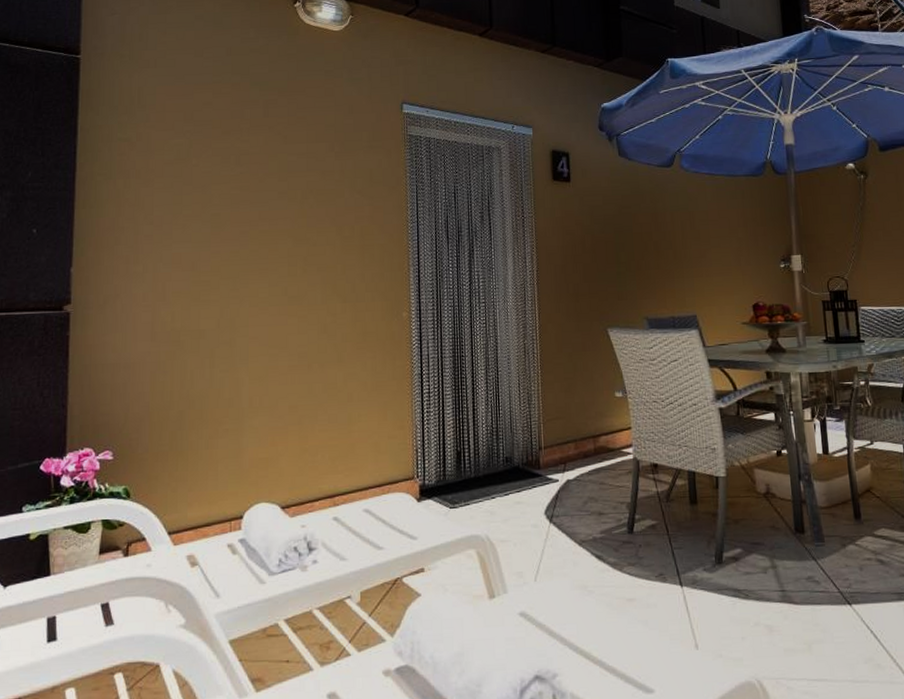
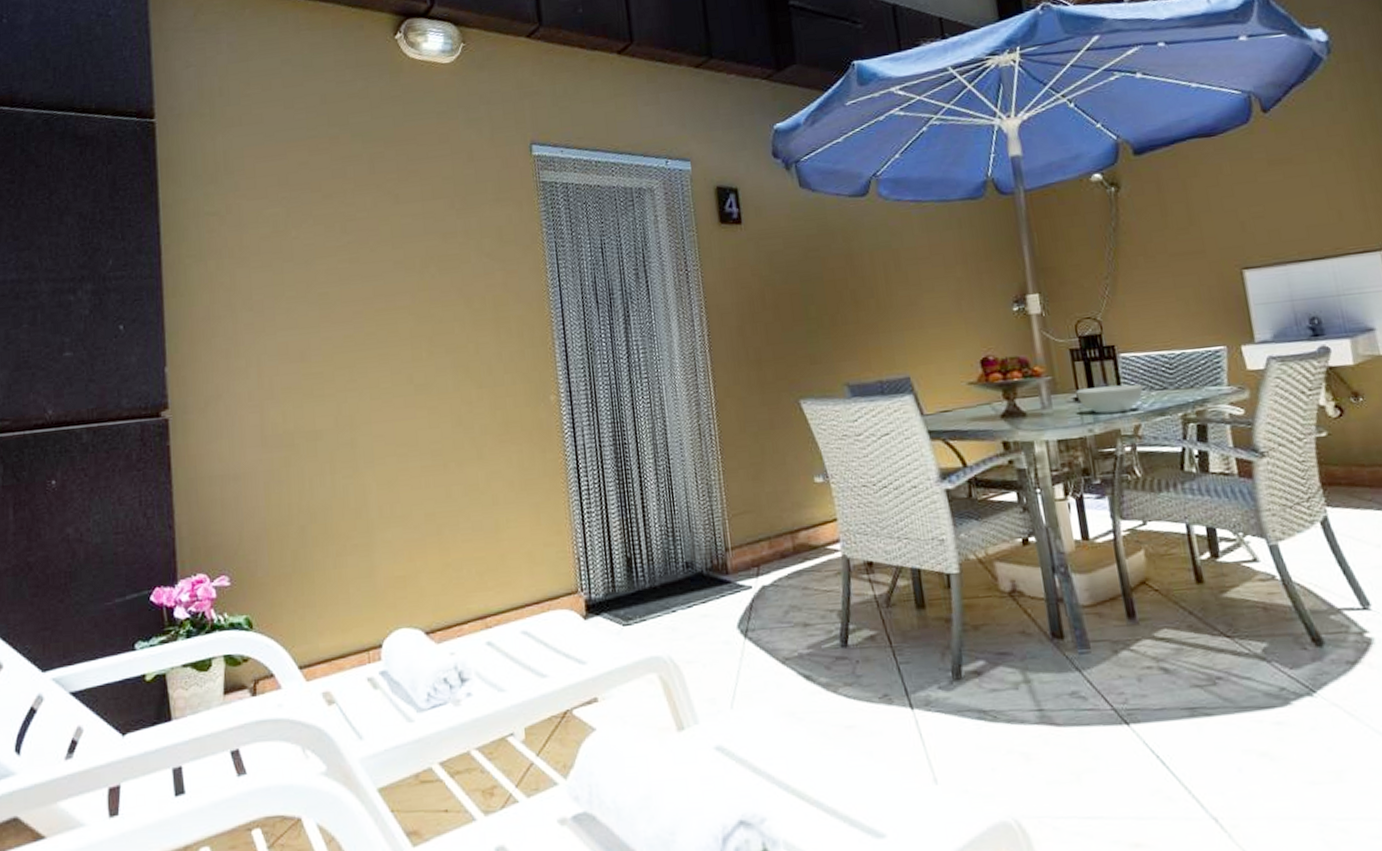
bowl: none [825,331,877,354] -> present [1076,384,1144,414]

